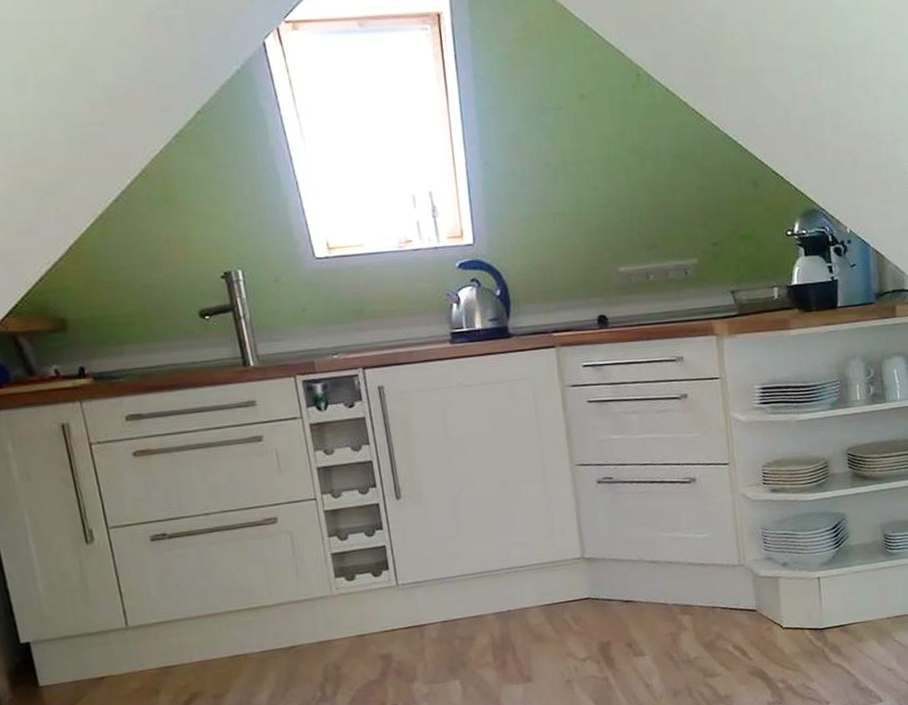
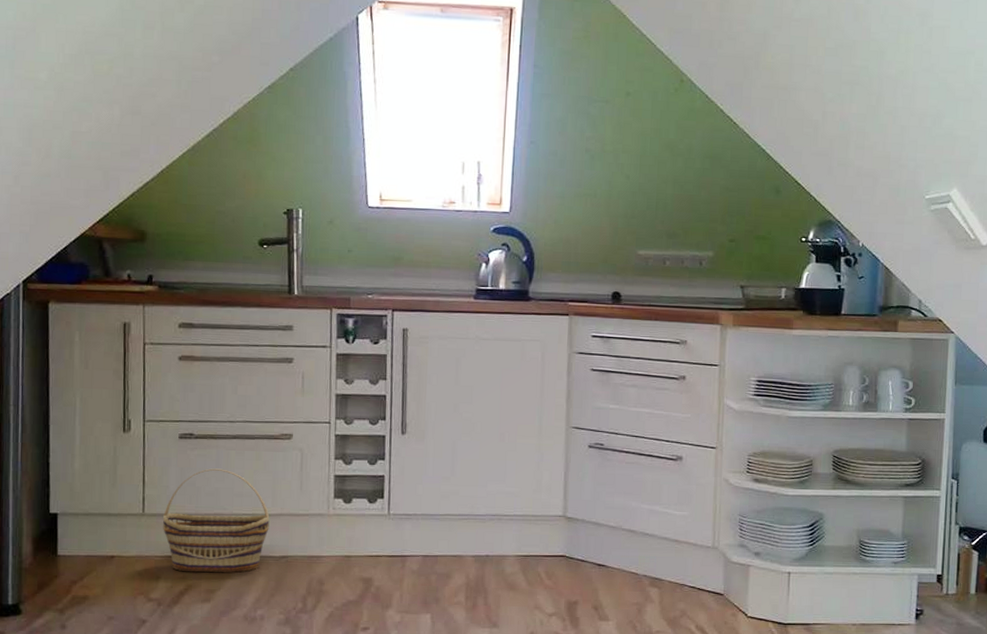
basket: none [150,566,271,681] -> present [163,468,270,573]

